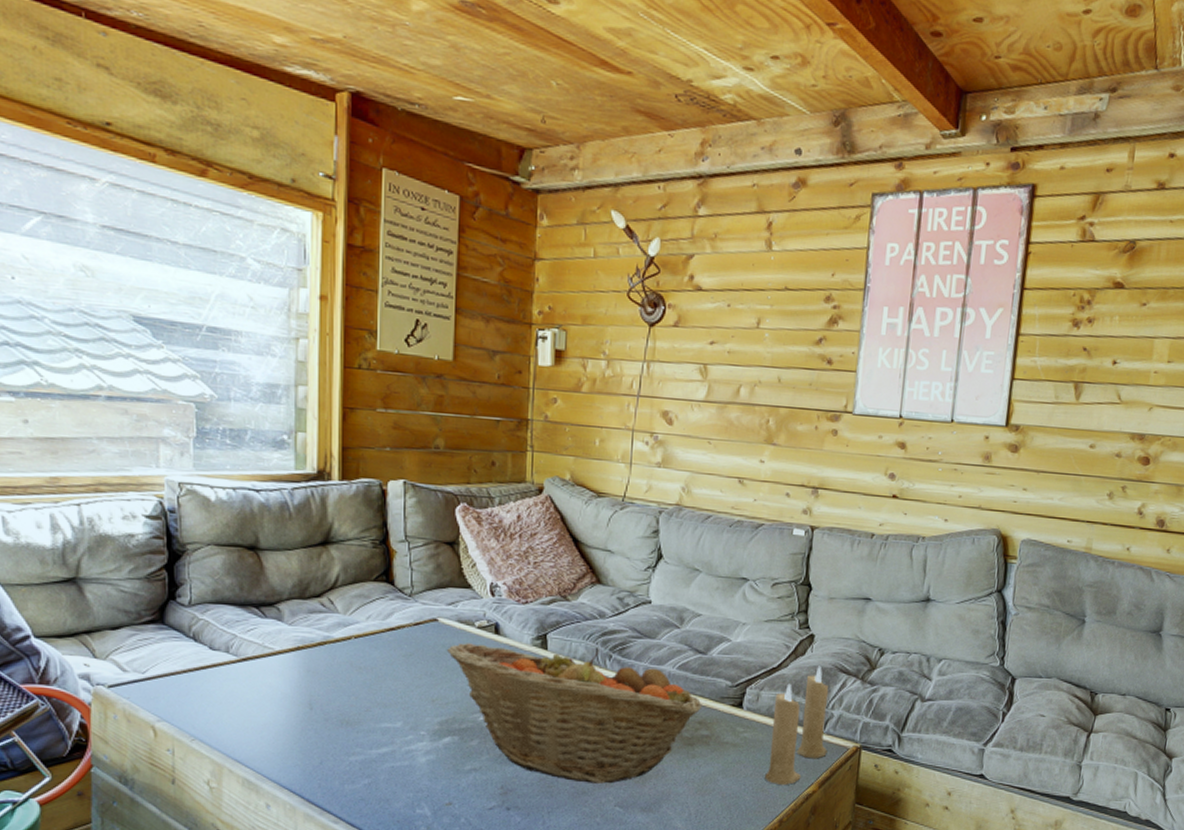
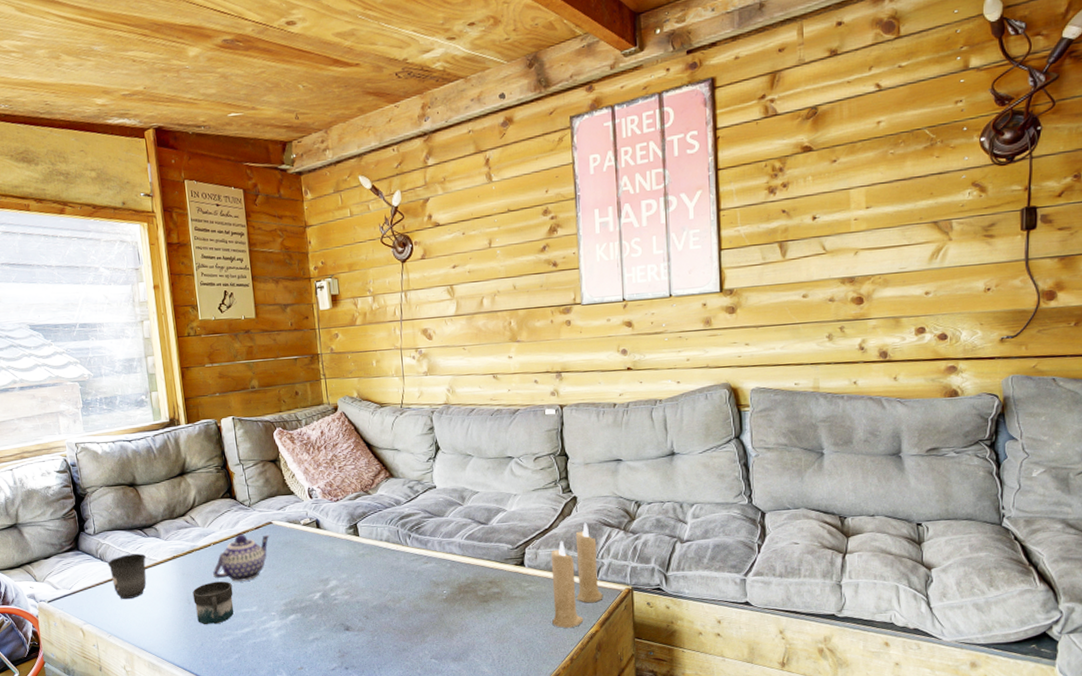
mug: none [203,637,260,696] -> present [107,553,147,600]
mug: none [317,685,373,739] -> present [192,581,234,625]
teapot: none [349,629,432,689] -> present [213,534,270,582]
fruit basket: present [447,643,702,784] -> none [282,530,490,642]

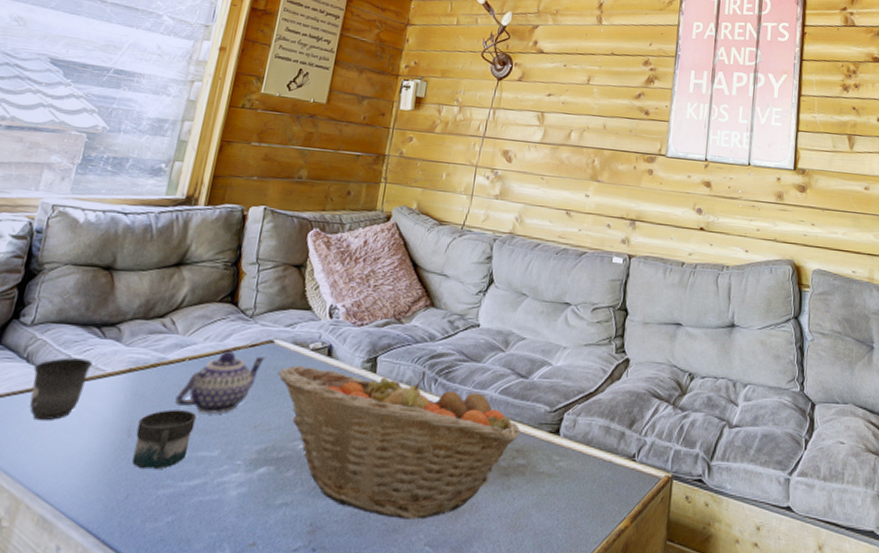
fruit basket: none [282,530,490,642] -> present [278,365,521,520]
candle: present [550,522,603,629] -> none [578,390,643,521]

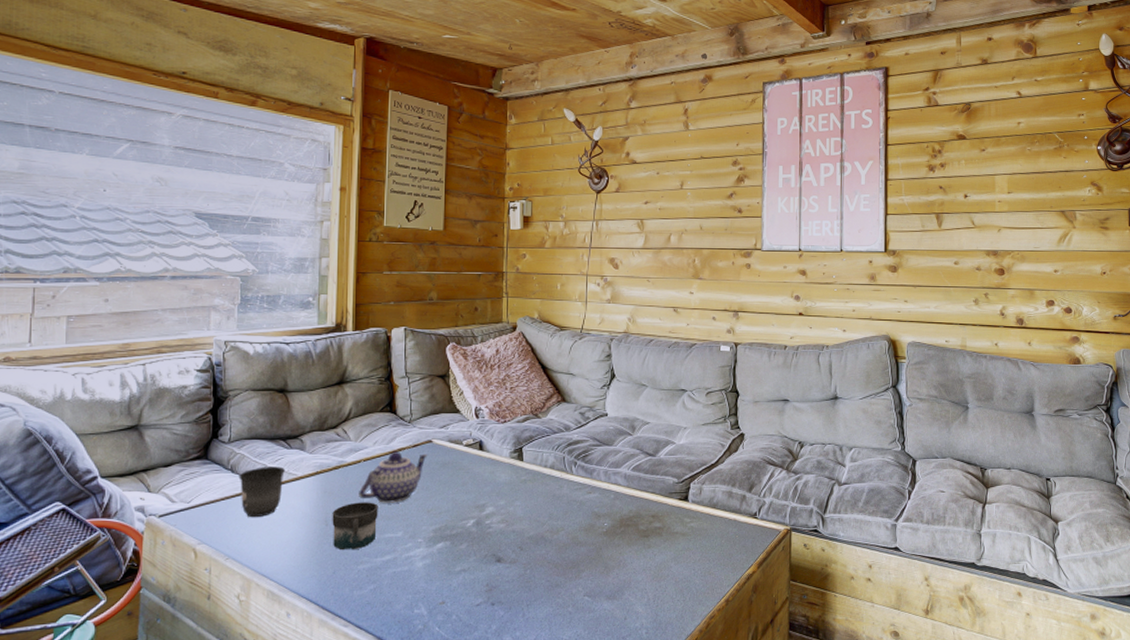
fruit basket: present [278,365,521,520] -> none [440,457,654,576]

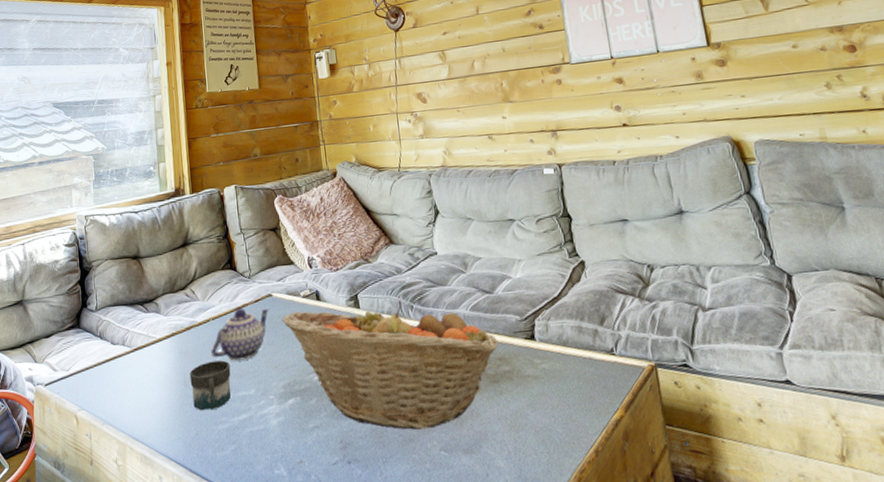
mug: present [239,466,286,518] -> none [107,330,146,382]
fruit basket: none [440,457,654,576] -> present [282,301,499,430]

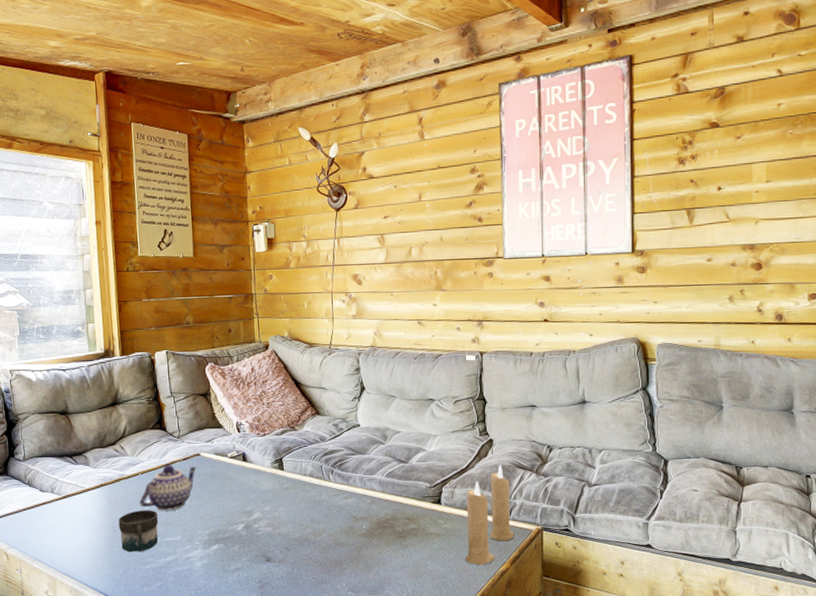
fruit basket: present [282,301,499,430] -> none [209,466,409,574]
candle: none [562,289,625,414] -> present [465,464,515,566]

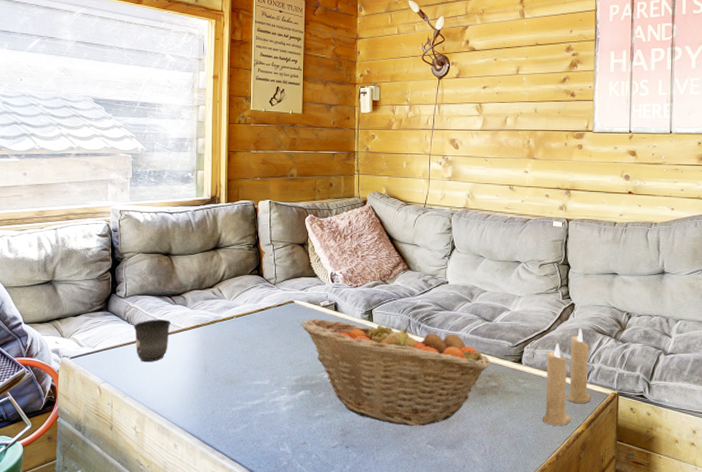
mug: none [35,480,75,525] -> present [133,319,172,363]
mug: present [118,510,159,553] -> none [210,353,249,394]
teapot: present [139,464,197,511] -> none [232,309,290,355]
fruit basket: none [209,466,409,574] -> present [301,318,490,426]

